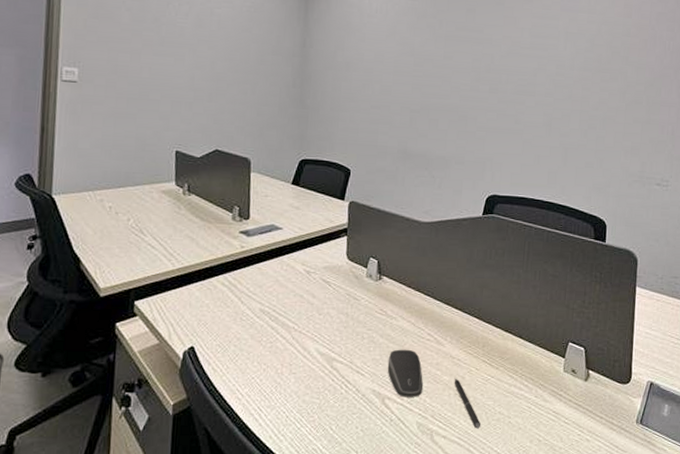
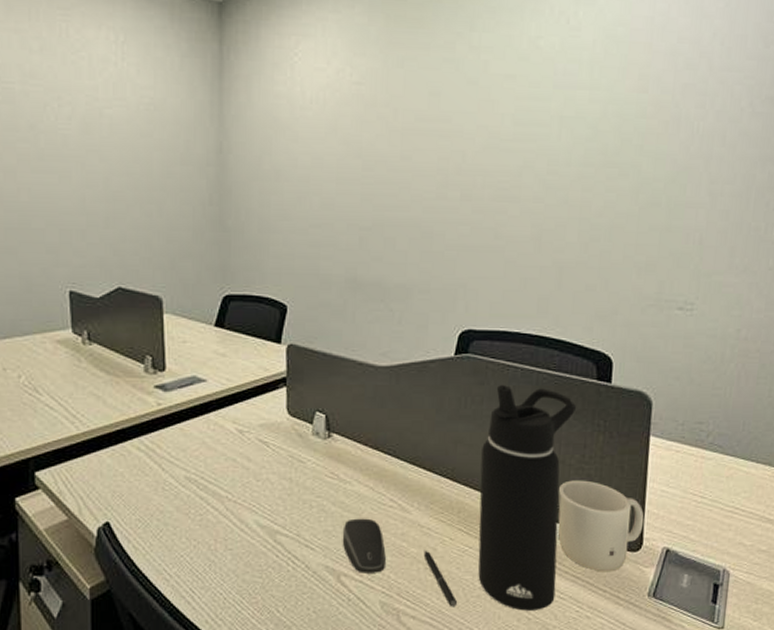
water bottle: none [498,241,578,433] -> present [478,385,576,611]
mug: none [563,322,633,401] -> present [558,480,645,572]

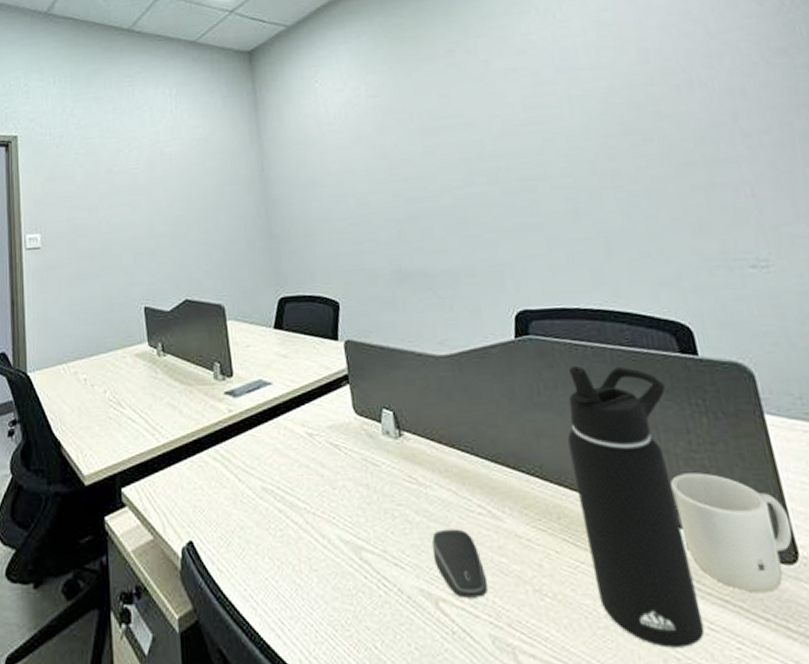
pen: present [423,550,457,607] -> none [528,566,582,643]

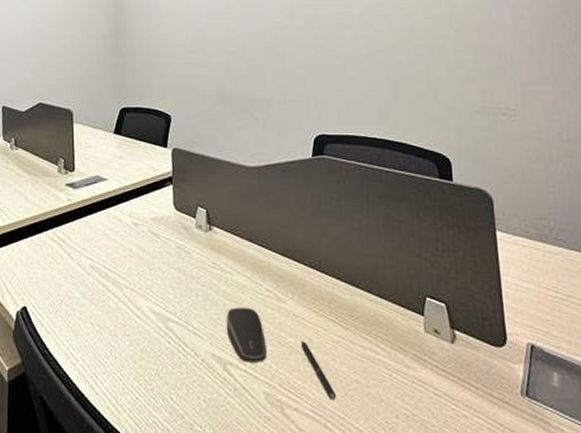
pen: none [528,566,582,643] -> present [300,340,336,401]
water bottle: present [567,366,705,648] -> none [344,183,430,407]
mug: present [669,472,792,593] -> none [418,273,505,368]

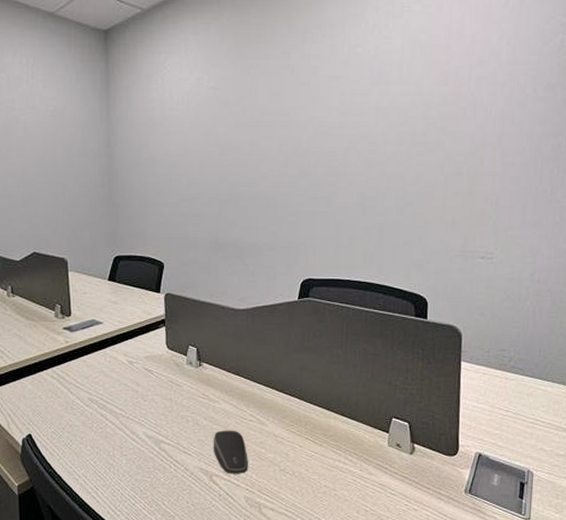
pen: present [300,340,336,401] -> none [278,455,307,501]

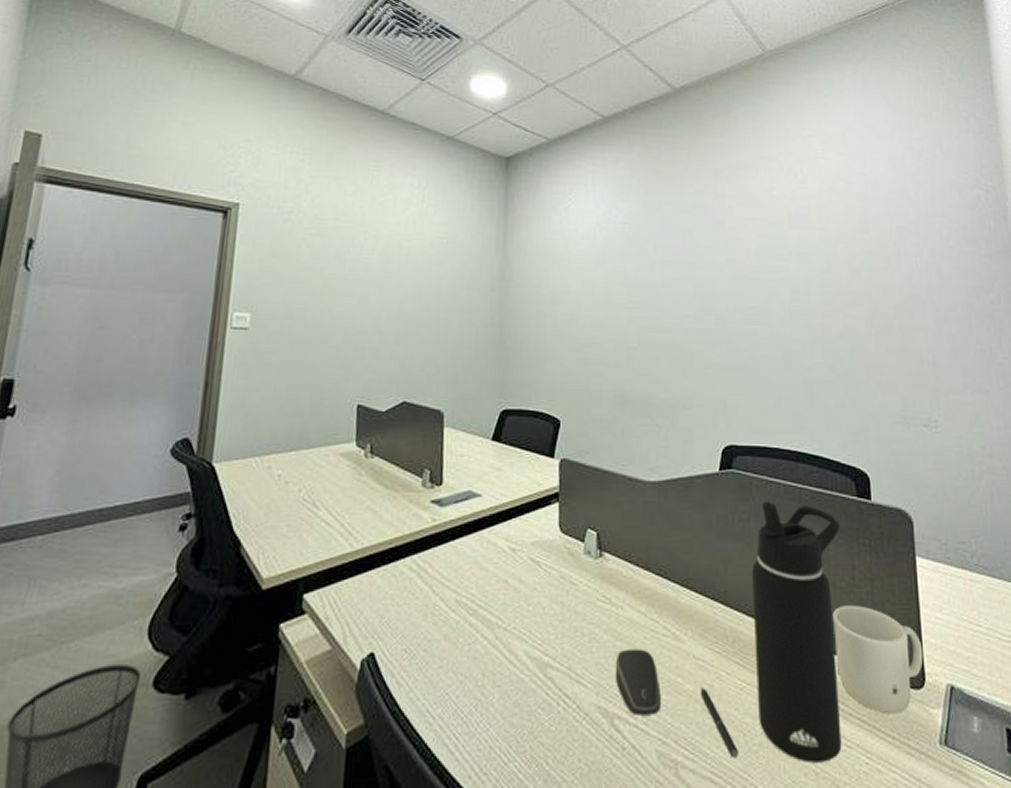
pen: none [278,455,307,501] -> present [700,686,738,758]
water bottle: none [322,322,398,504] -> present [752,502,842,763]
mug: none [386,398,459,473] -> present [832,605,923,714]

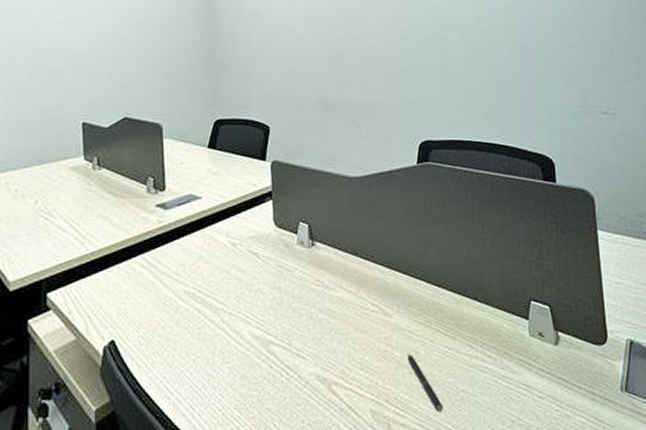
computer mouse: present [615,648,661,716] -> none [330,324,372,381]
water bottle: present [752,502,842,763] -> none [450,189,534,413]
mug: present [832,605,923,714] -> none [523,276,606,368]

